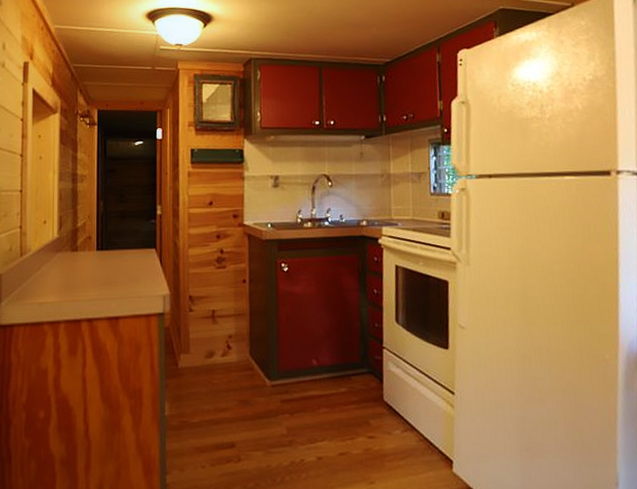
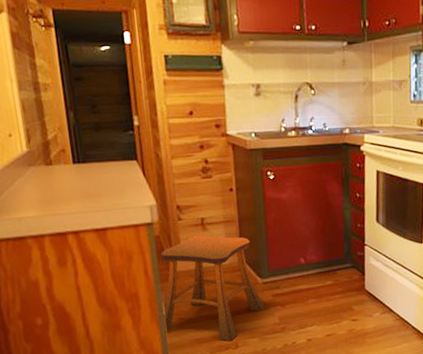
stool: none [164,328,273,453] -> present [160,235,266,341]

